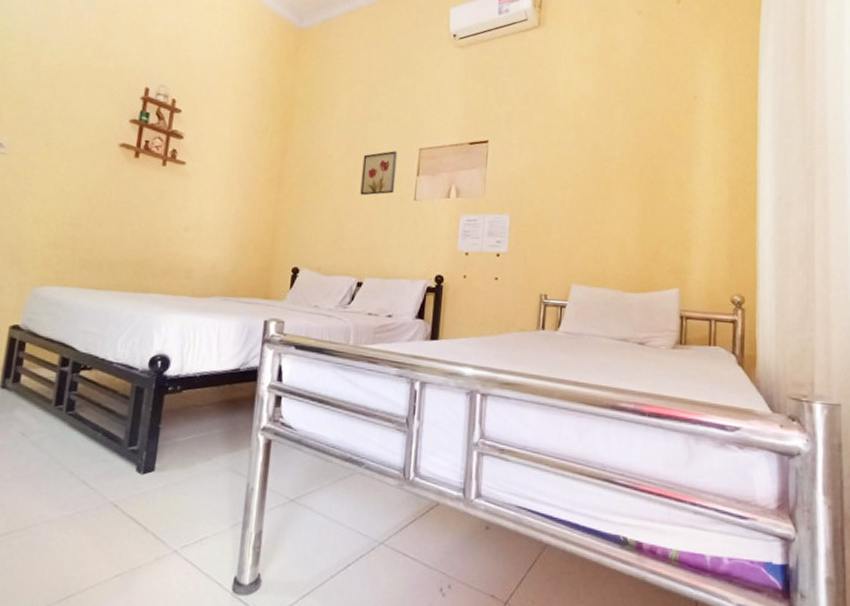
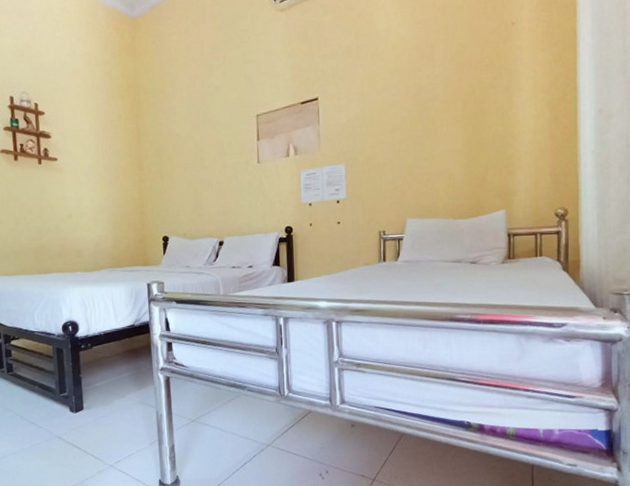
wall art: present [360,151,398,196] -> none [208,121,240,165]

